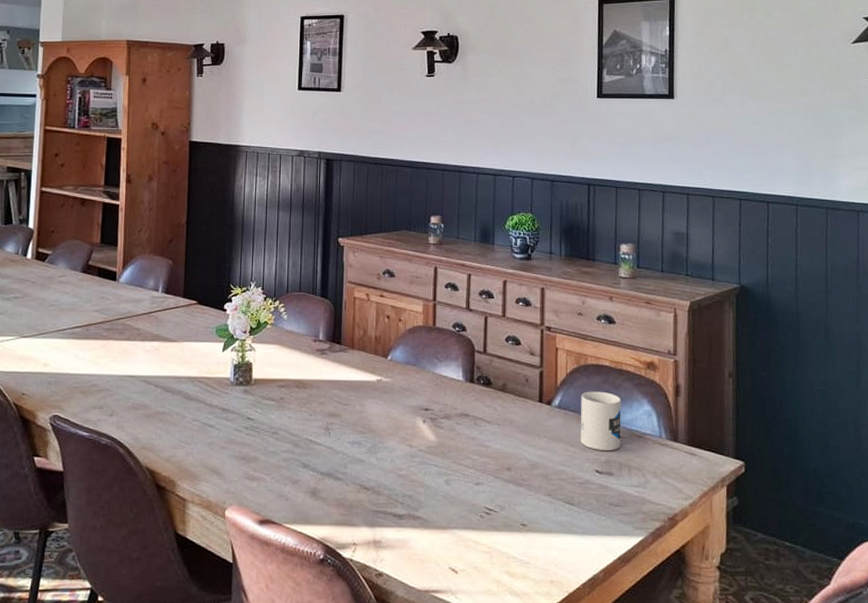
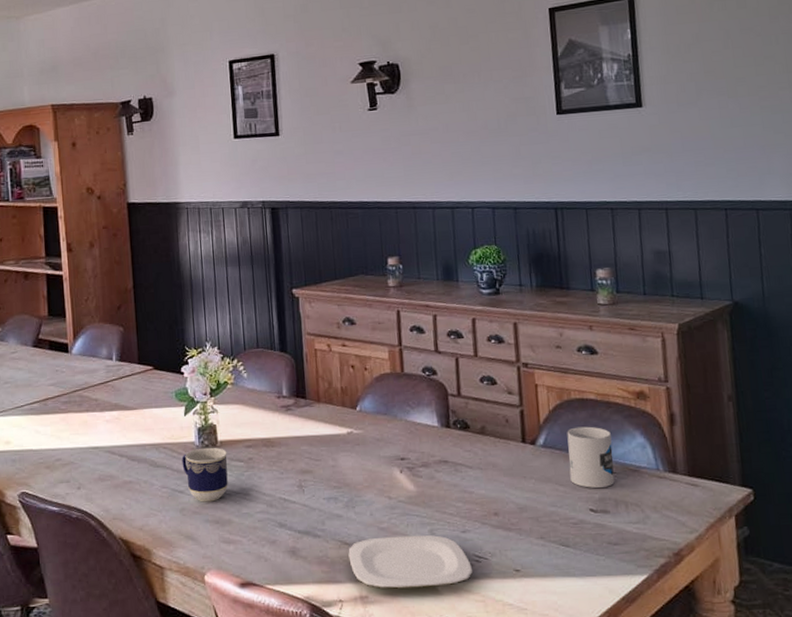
cup: none [215,384,260,438] -> present [181,447,228,502]
plate: none [366,484,483,536] -> present [348,535,473,589]

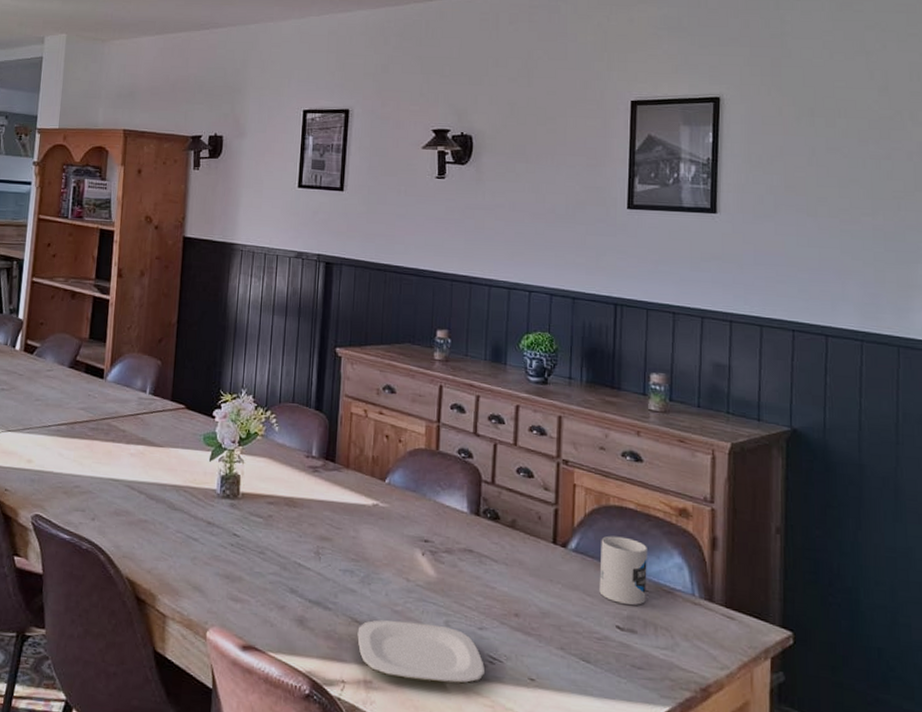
cup: present [181,447,228,502] -> none [200,497,247,555]

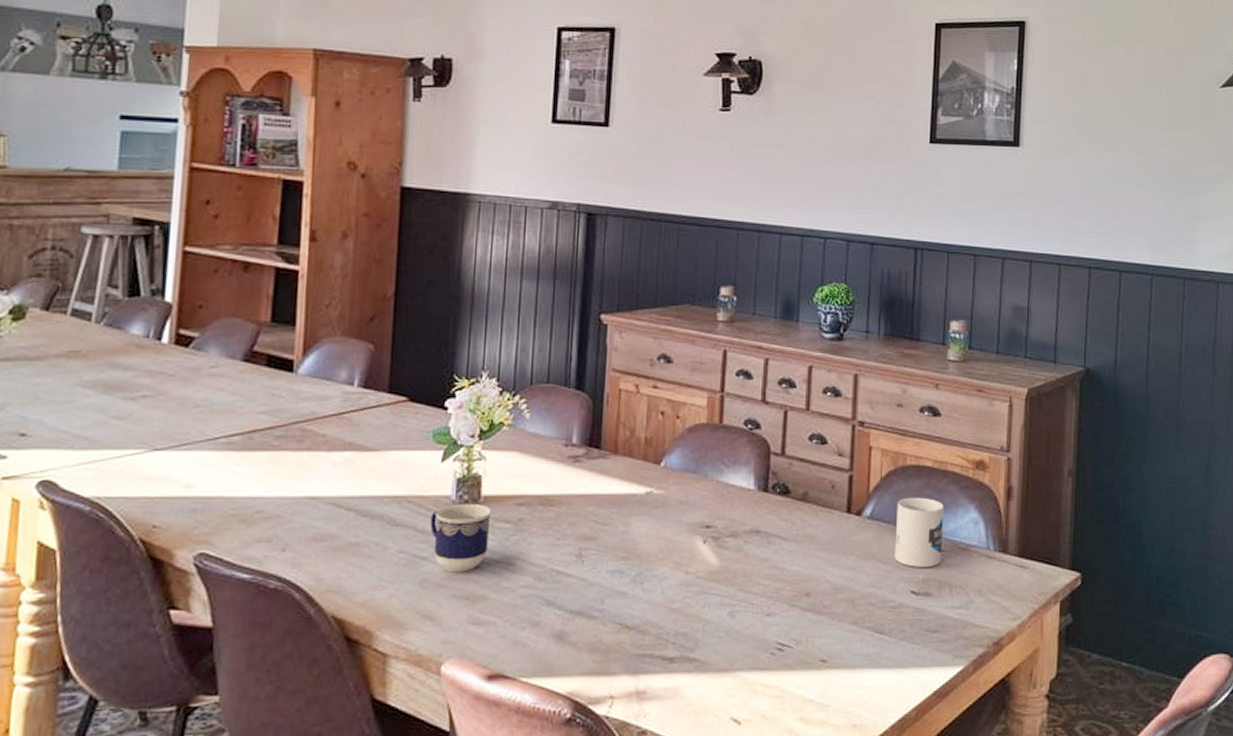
cup: none [200,497,247,555] -> present [430,503,491,573]
plate: present [357,620,486,684] -> none [628,617,774,683]

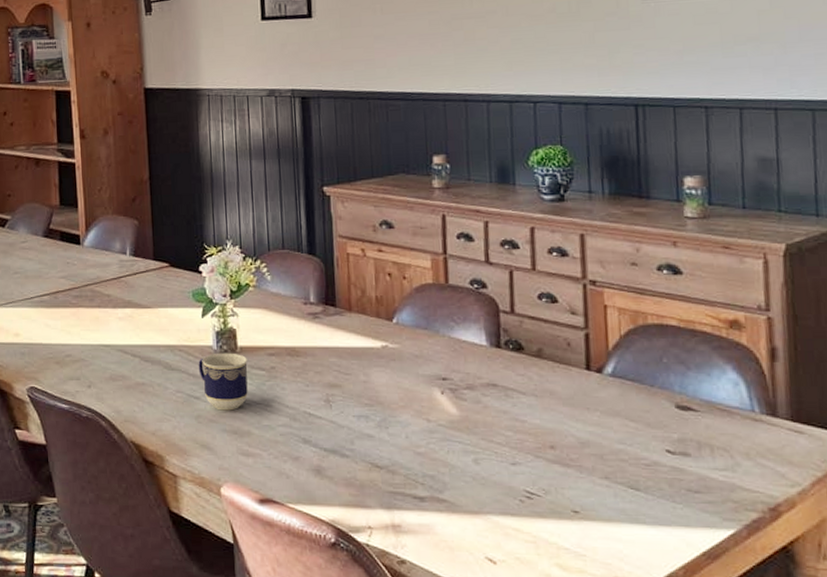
mug: present [895,497,944,567] -> none [641,356,698,427]

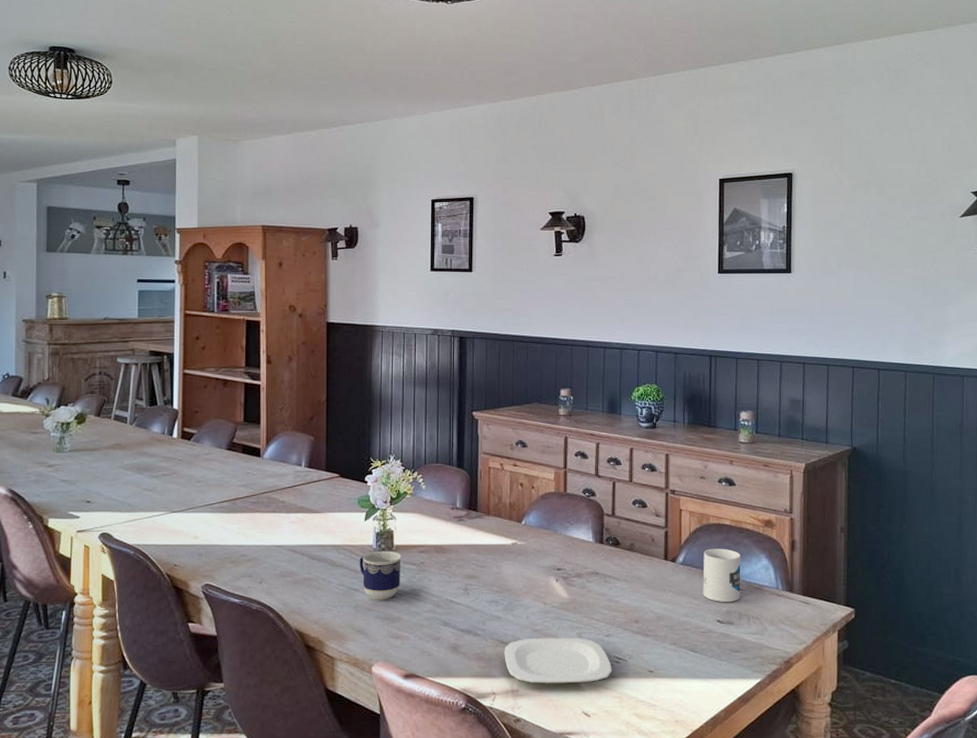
plate: none [379,462,524,522] -> present [504,637,613,684]
mug: none [641,356,698,427] -> present [703,548,741,602]

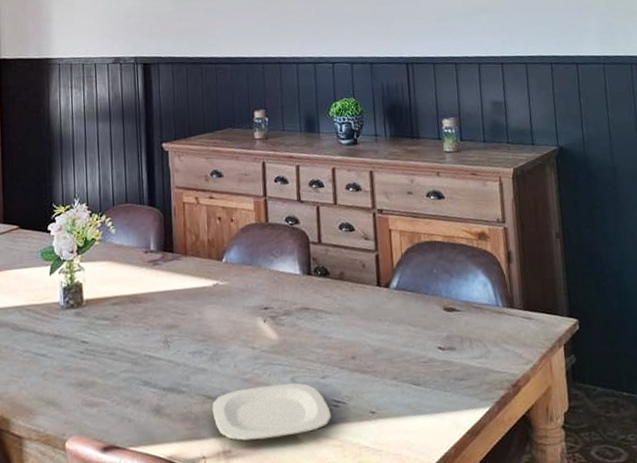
cup: present [359,550,401,600] -> none [45,306,93,365]
mug: present [703,548,741,602] -> none [417,267,460,327]

